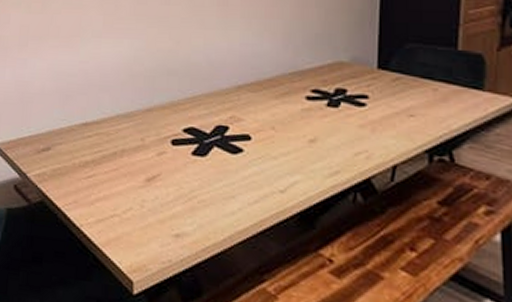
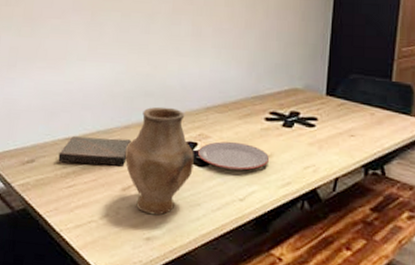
book: none [75,121,154,154] -> present [58,136,131,167]
vase: none [148,86,226,209] -> present [125,106,194,216]
plate: none [229,124,314,158] -> present [197,141,270,171]

